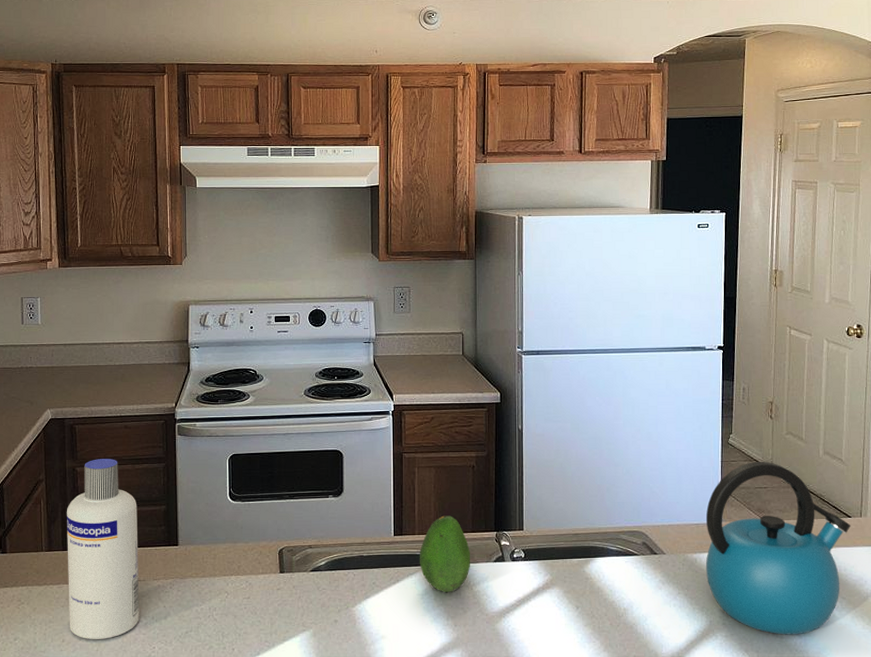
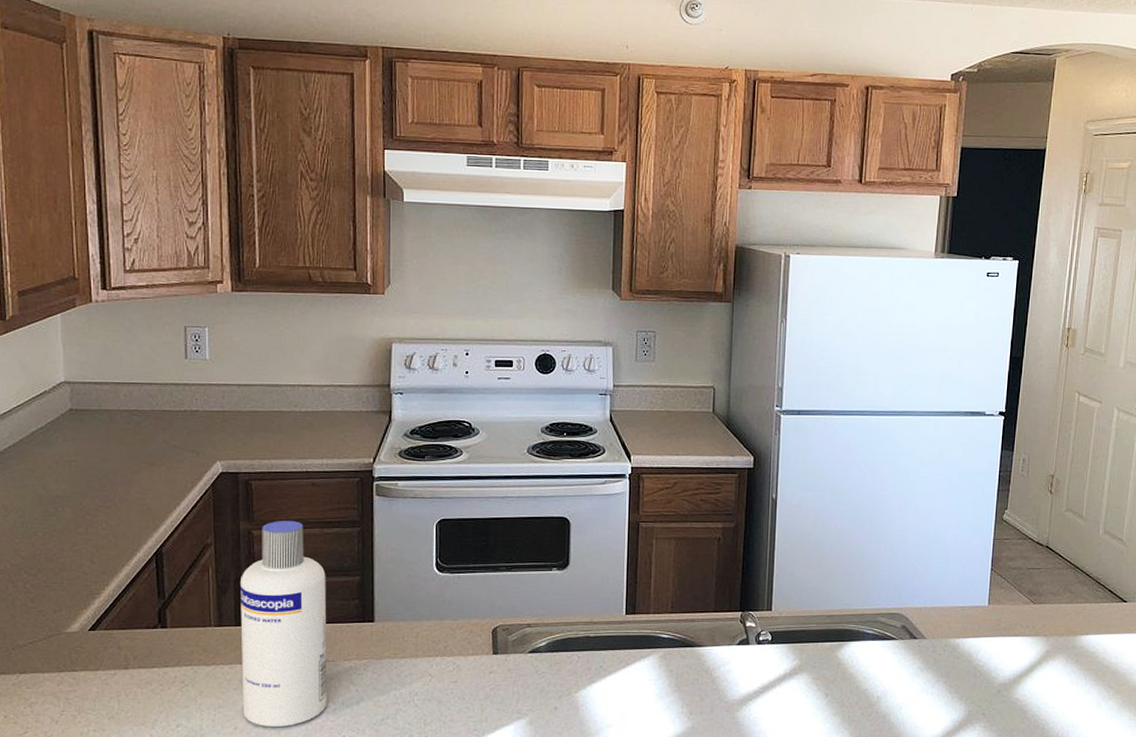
fruit: present [419,515,471,592] -> none [653,593,712,677]
kettle: present [705,461,851,635] -> none [968,539,1126,726]

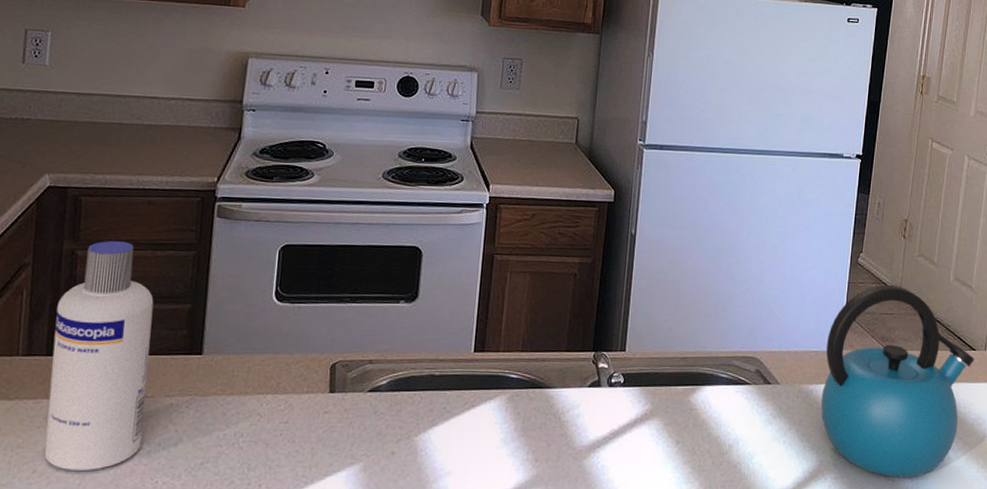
kettle: none [968,539,1126,726] -> present [820,284,975,478]

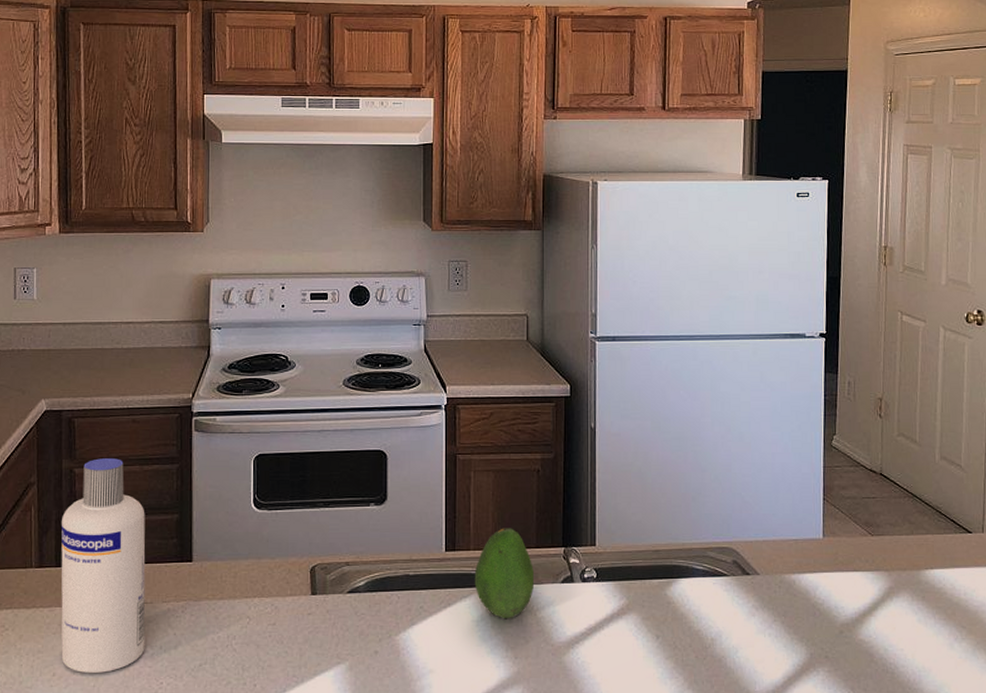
fruit: none [500,330,563,421] -> present [474,528,535,618]
kettle: present [820,284,975,478] -> none [805,467,972,670]

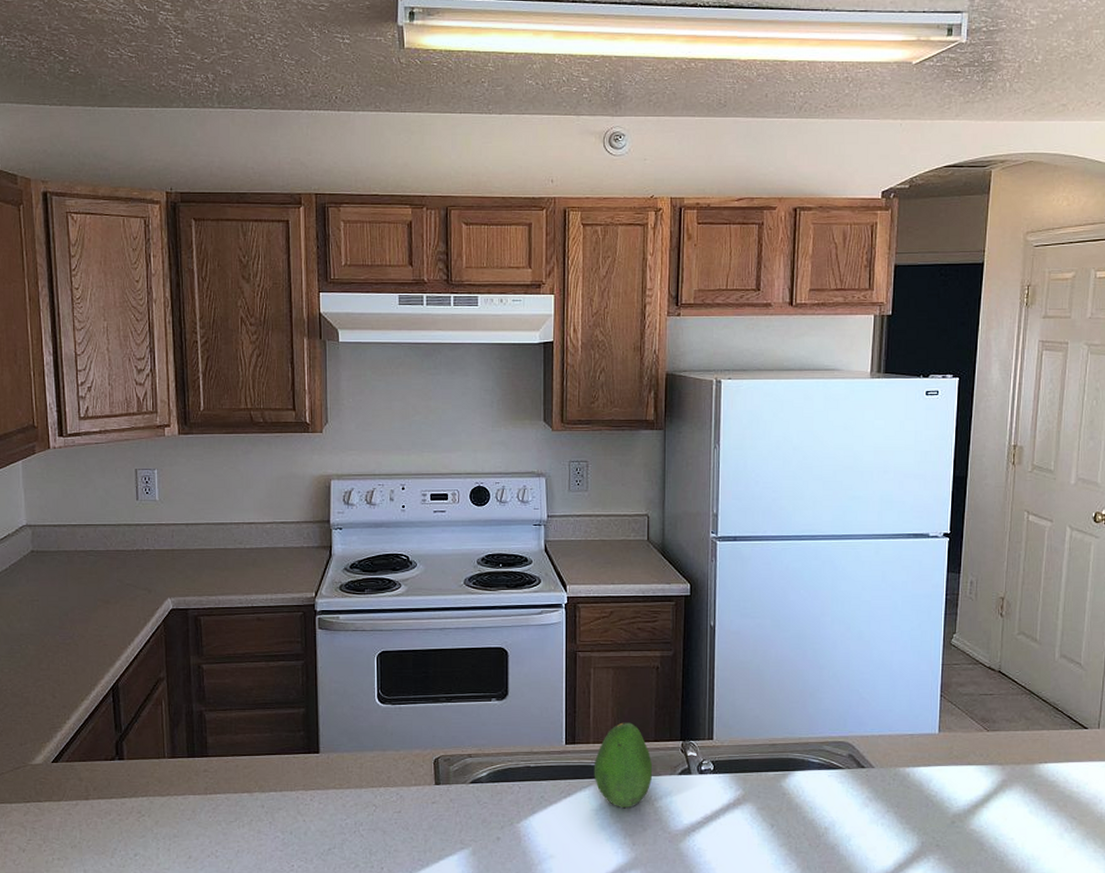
screw cap bottle: present [61,458,146,673] -> none [192,655,276,856]

